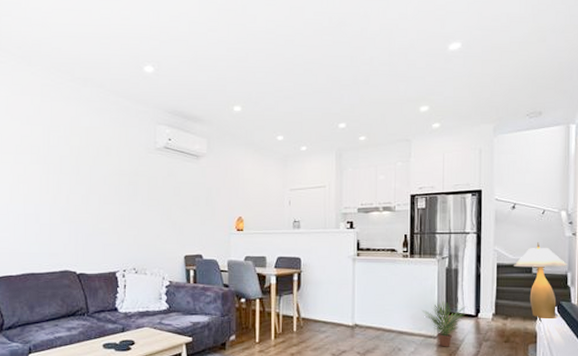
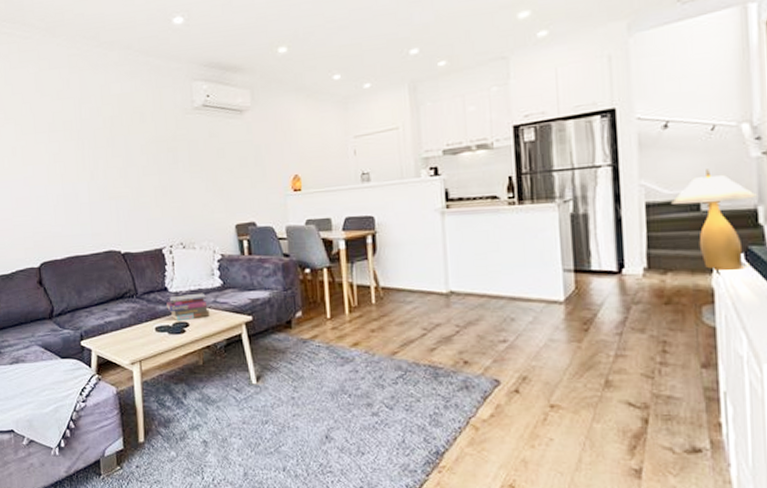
books: none [116,314,154,340] -> present [167,293,210,322]
potted plant: present [422,301,466,347] -> none [540,256,604,314]

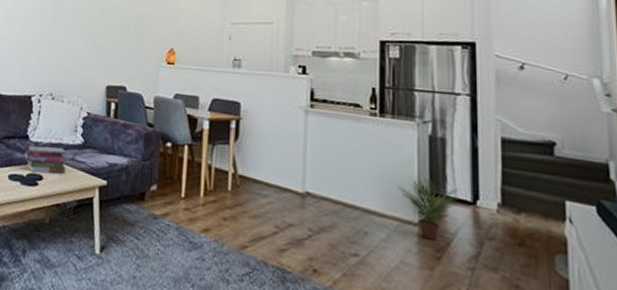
potted plant: none [540,256,604,314] -> present [396,177,459,240]
table lamp: present [671,169,759,270] -> none [526,115,610,222]

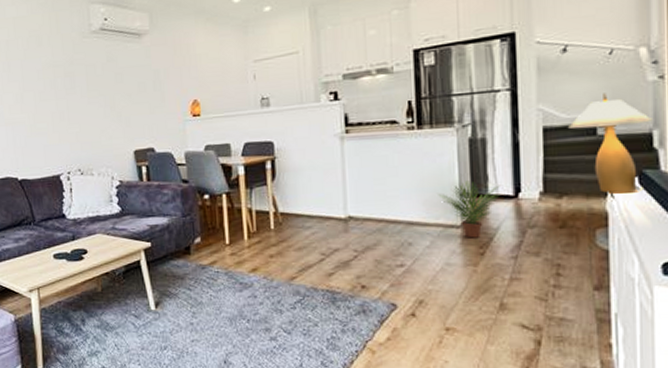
books: present [24,145,66,174] -> none [65,219,108,249]
table lamp: none [526,115,610,222] -> present [568,93,654,194]

